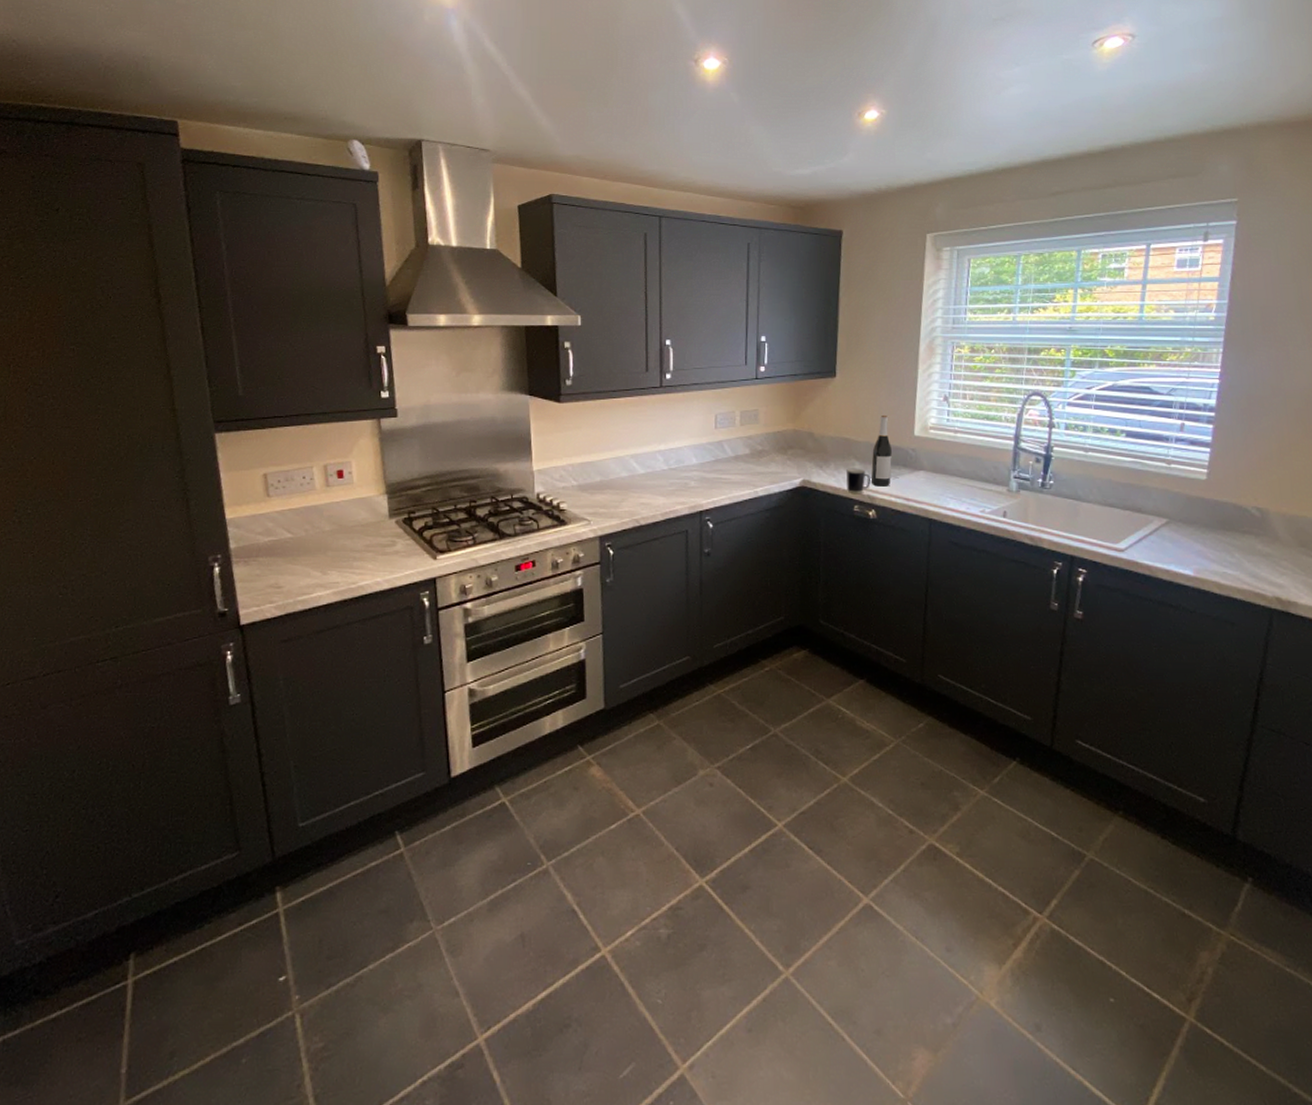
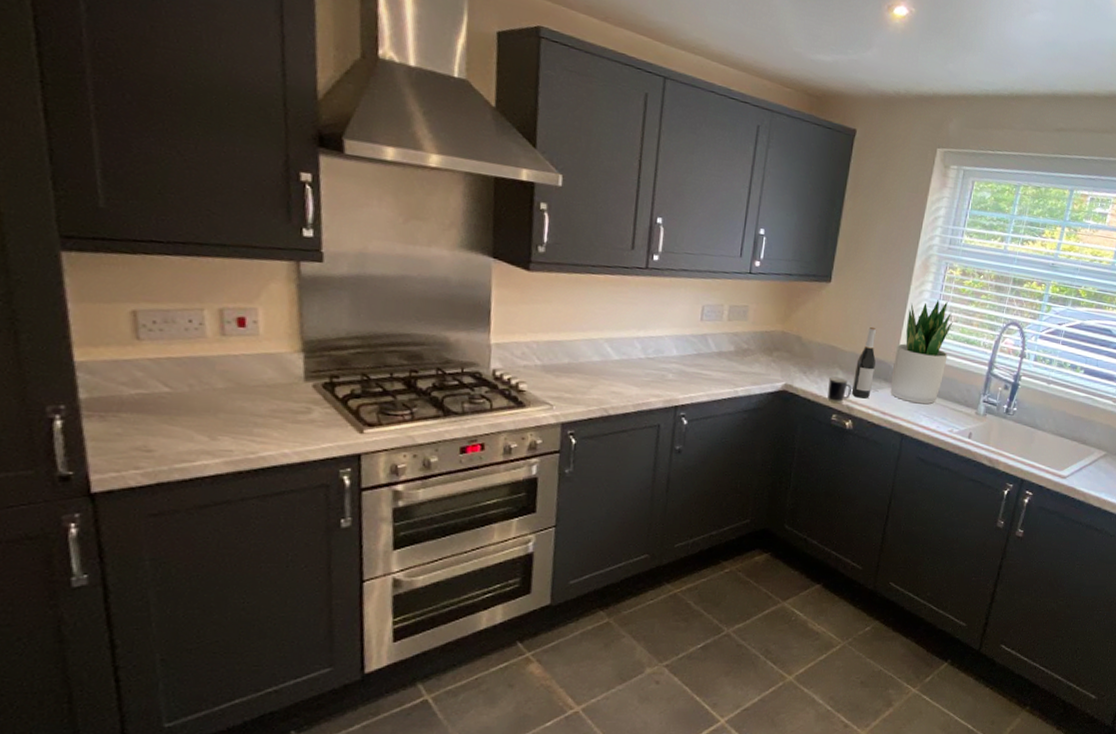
planter: none [910,380,969,486] -> present [890,300,953,405]

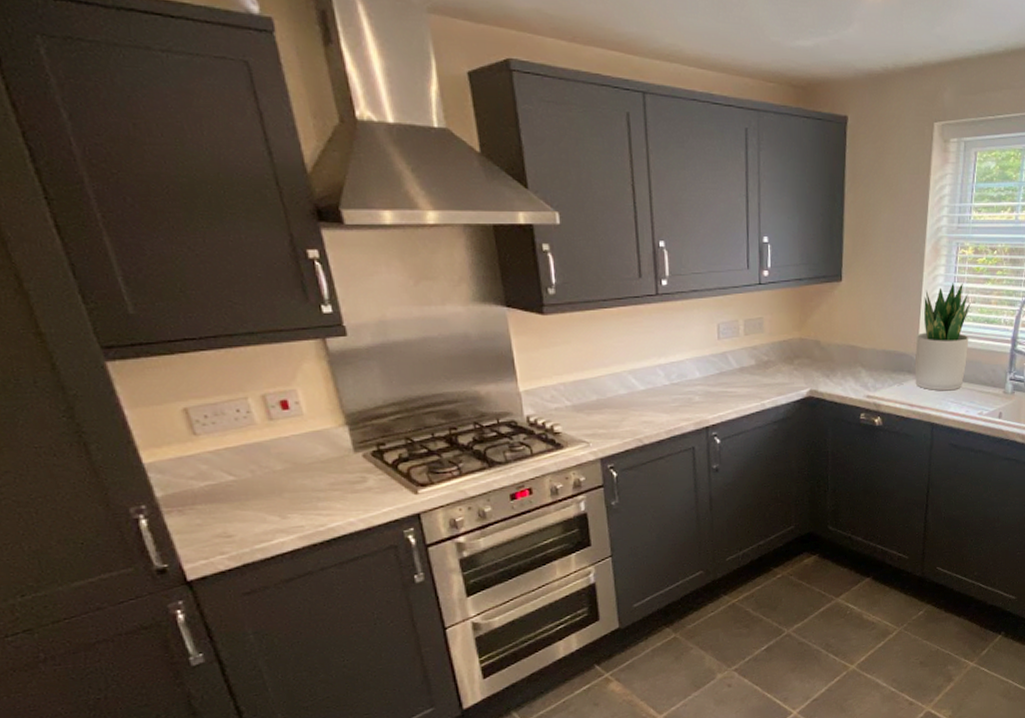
mug: present [827,376,852,403] -> none [853,376,876,401]
wine bottle: present [851,326,877,399] -> none [876,320,898,394]

